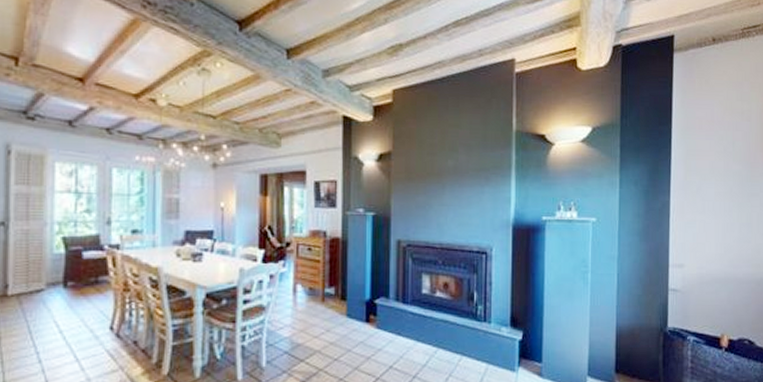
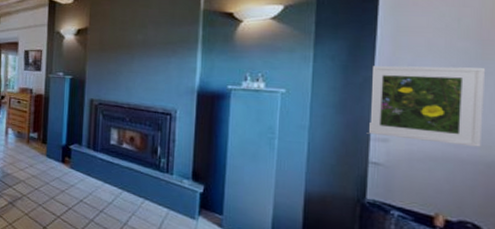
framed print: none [666,189,754,266] -> present [366,65,486,147]

